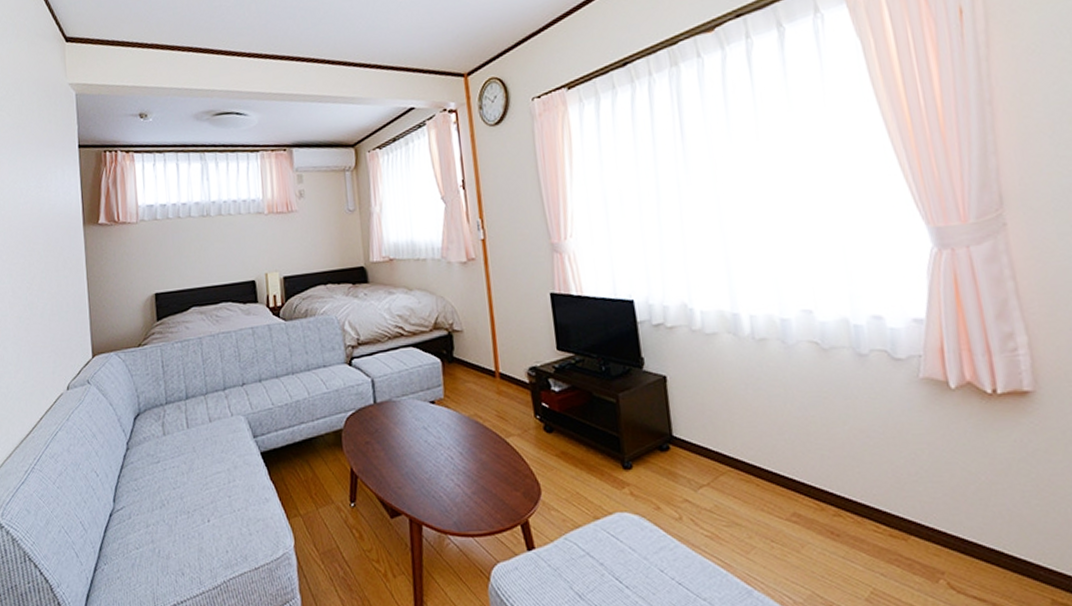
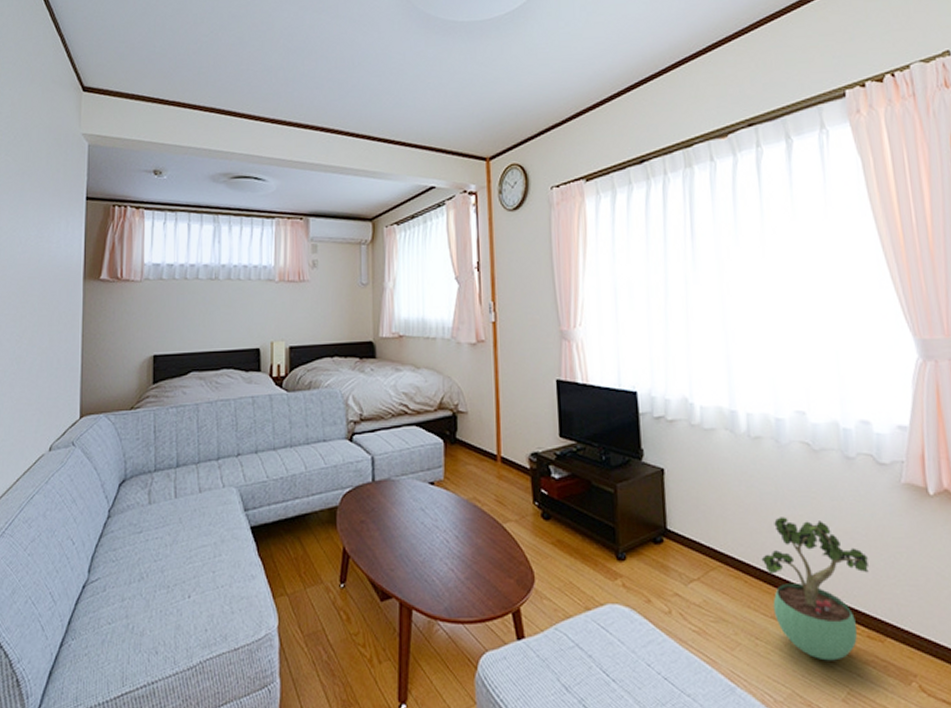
potted plant: none [773,418,889,561] -> present [761,517,870,661]

